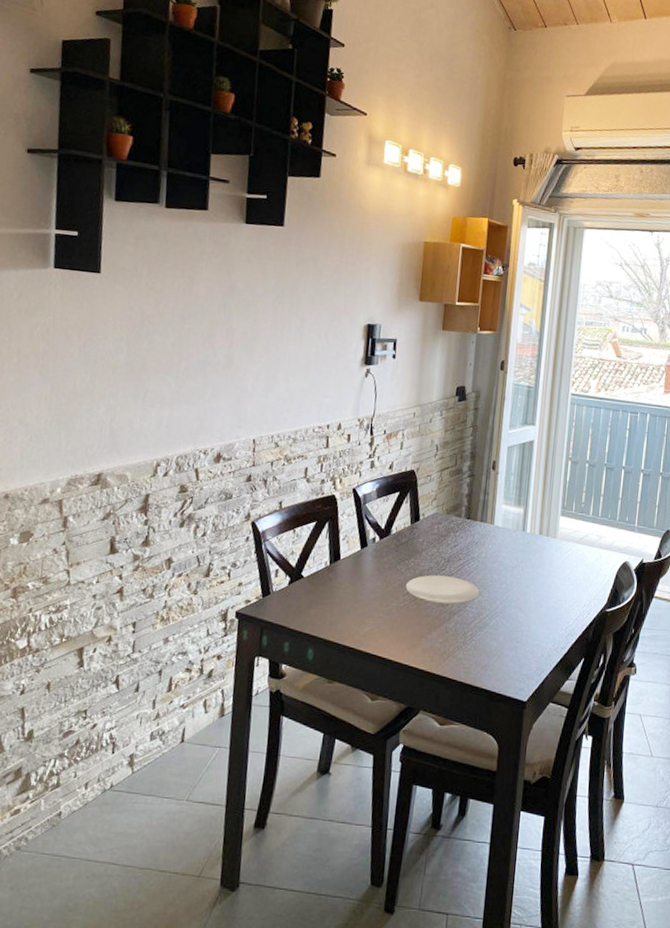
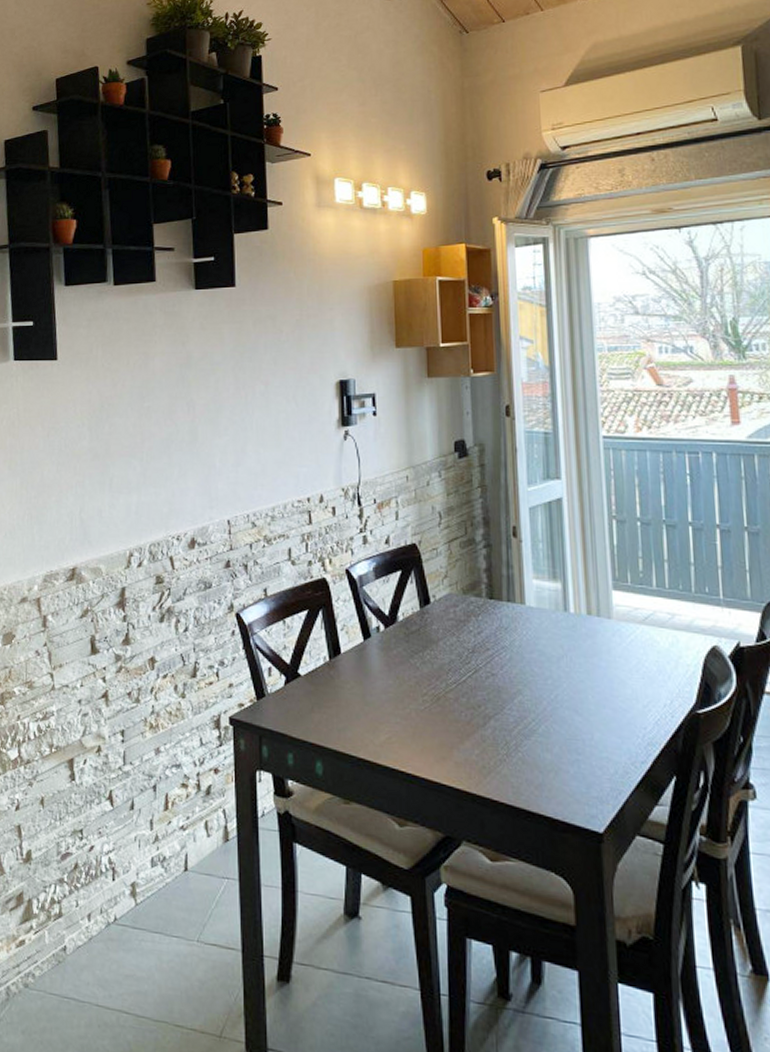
plate: present [405,575,479,605] -> none [423,669,518,707]

